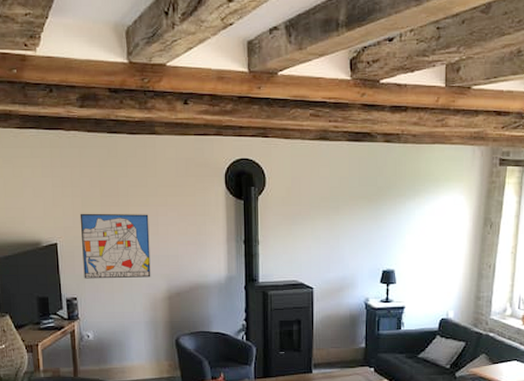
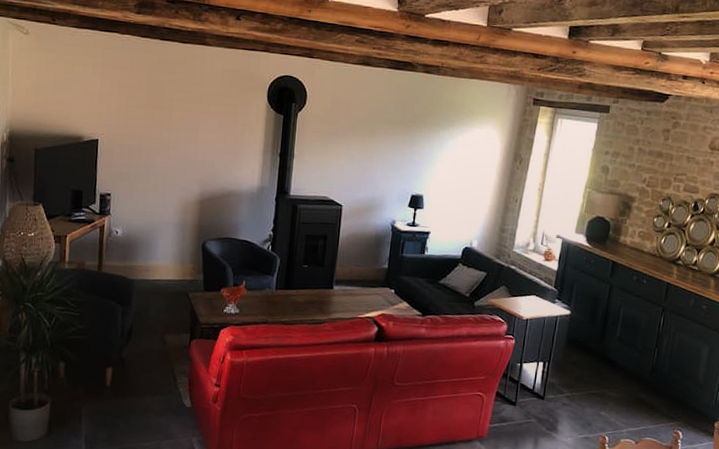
wall art: present [80,213,151,279] -> none [120,113,190,181]

